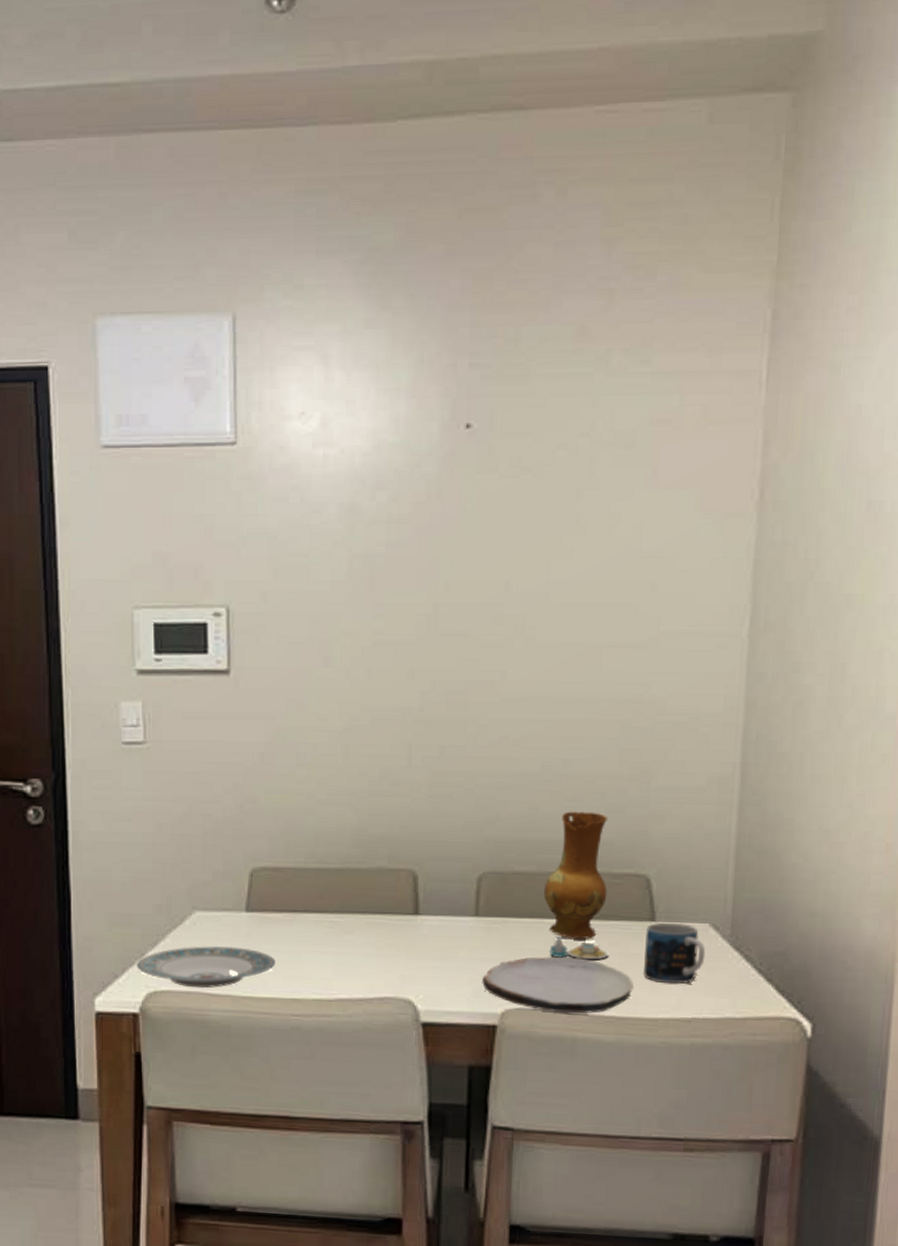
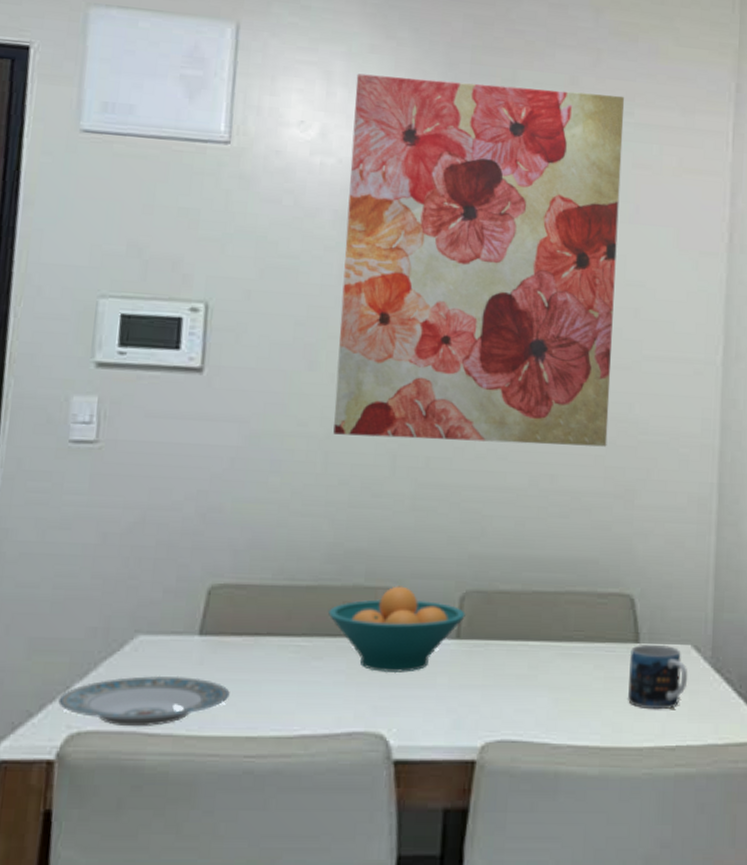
wall art: none [351,342,640,730] -> present [333,73,624,447]
fruit bowl: none [357,868,483,947] -> present [328,586,466,674]
plate: present [482,956,634,1014] -> none [461,682,618,745]
ceramic jug: present [543,811,608,940] -> none [528,528,593,664]
salt and pepper shaker set: present [550,935,608,960] -> none [533,659,593,685]

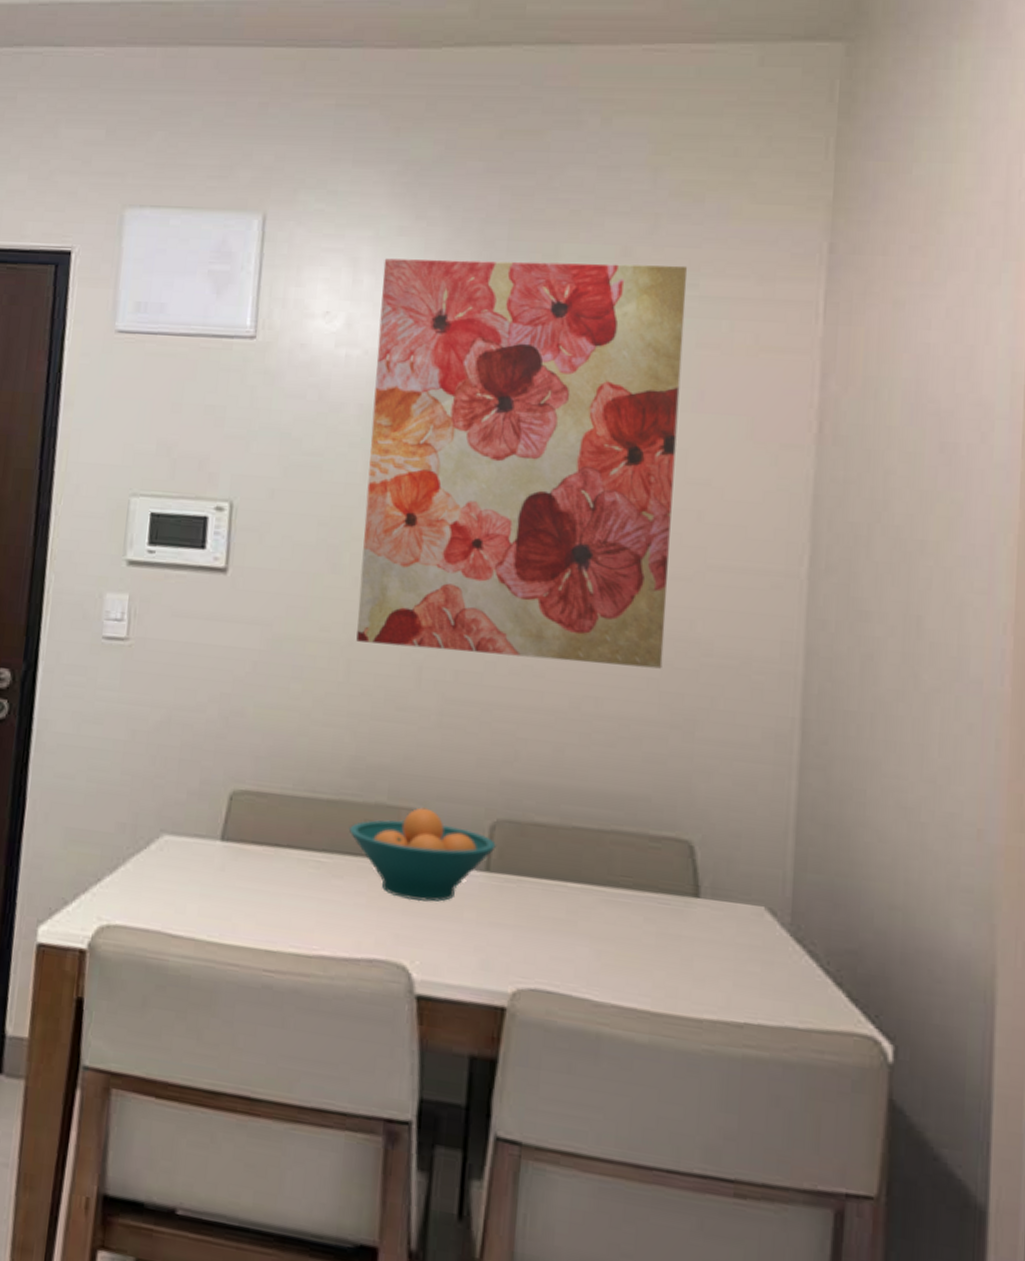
plate: present [58,675,230,727] -> none [90,876,250,928]
mug: present [627,644,688,710] -> none [684,900,761,979]

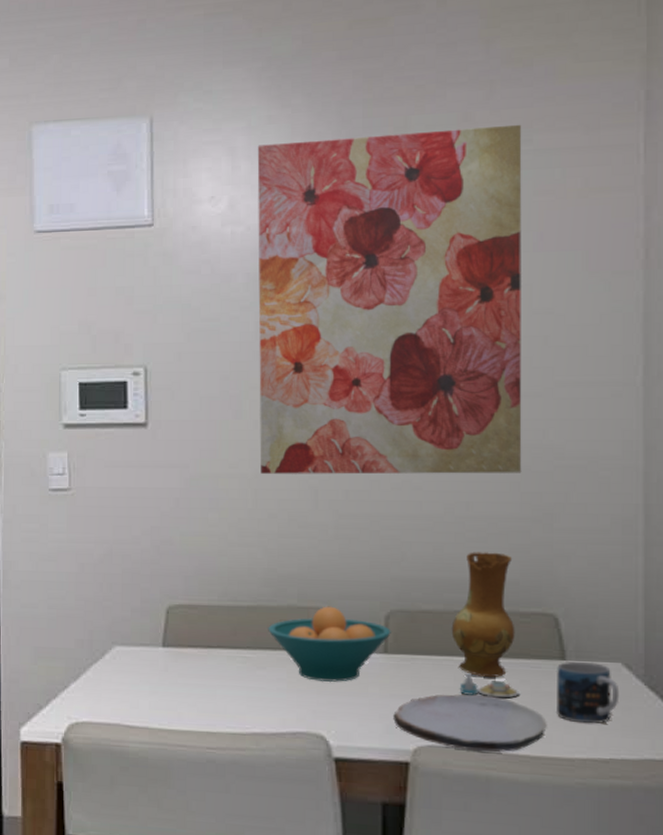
plate: none [490,927,673,1005] -> present [393,693,547,753]
ceramic jug: none [567,757,644,912] -> present [451,552,515,678]
salt and pepper shaker set: none [573,904,642,938] -> present [460,673,519,698]
mug: none [684,900,761,979] -> present [555,661,620,724]

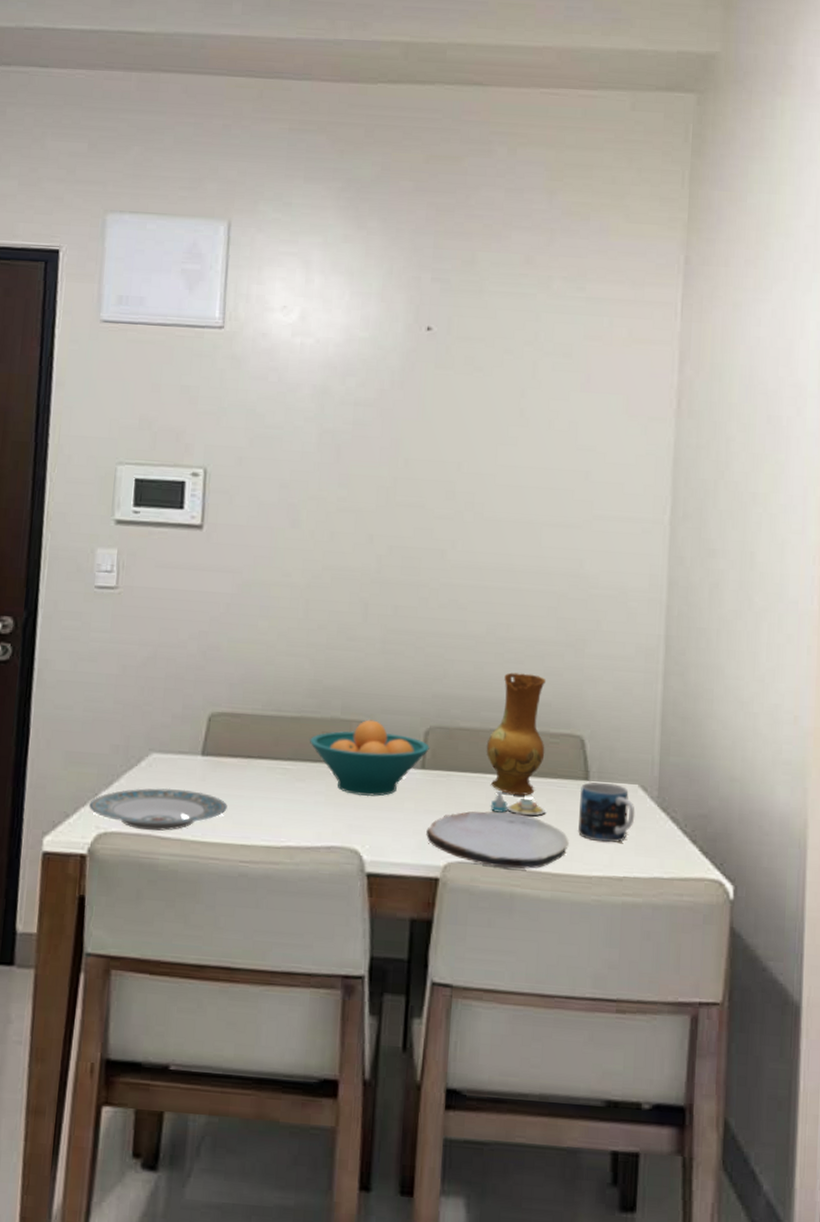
plate: none [60,679,191,720] -> present [89,788,227,831]
wall art: present [257,124,522,475] -> none [313,261,576,600]

